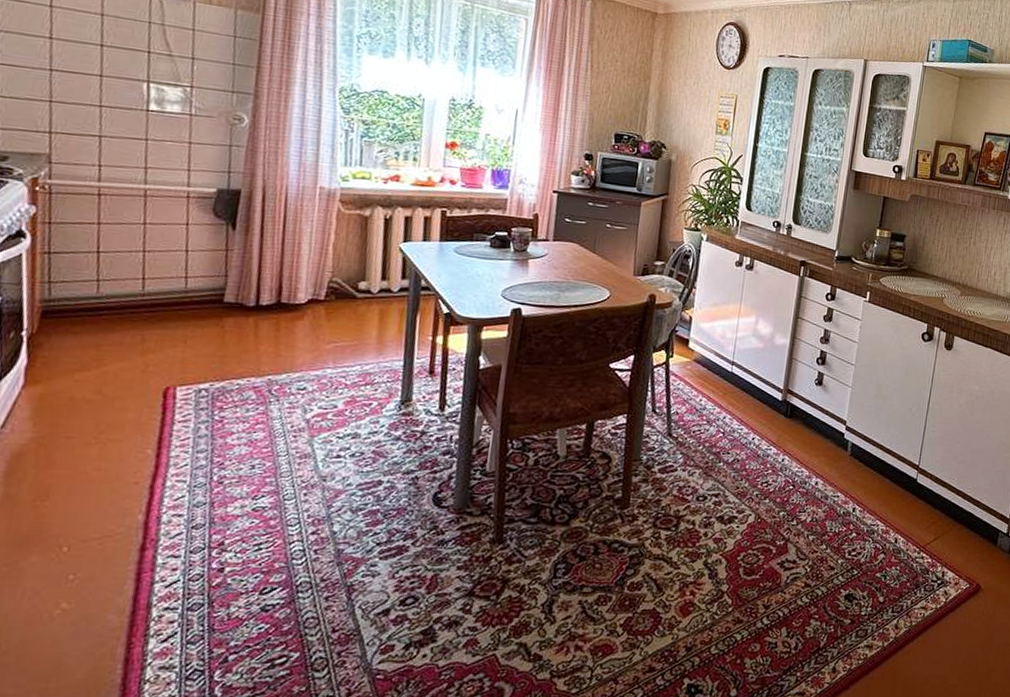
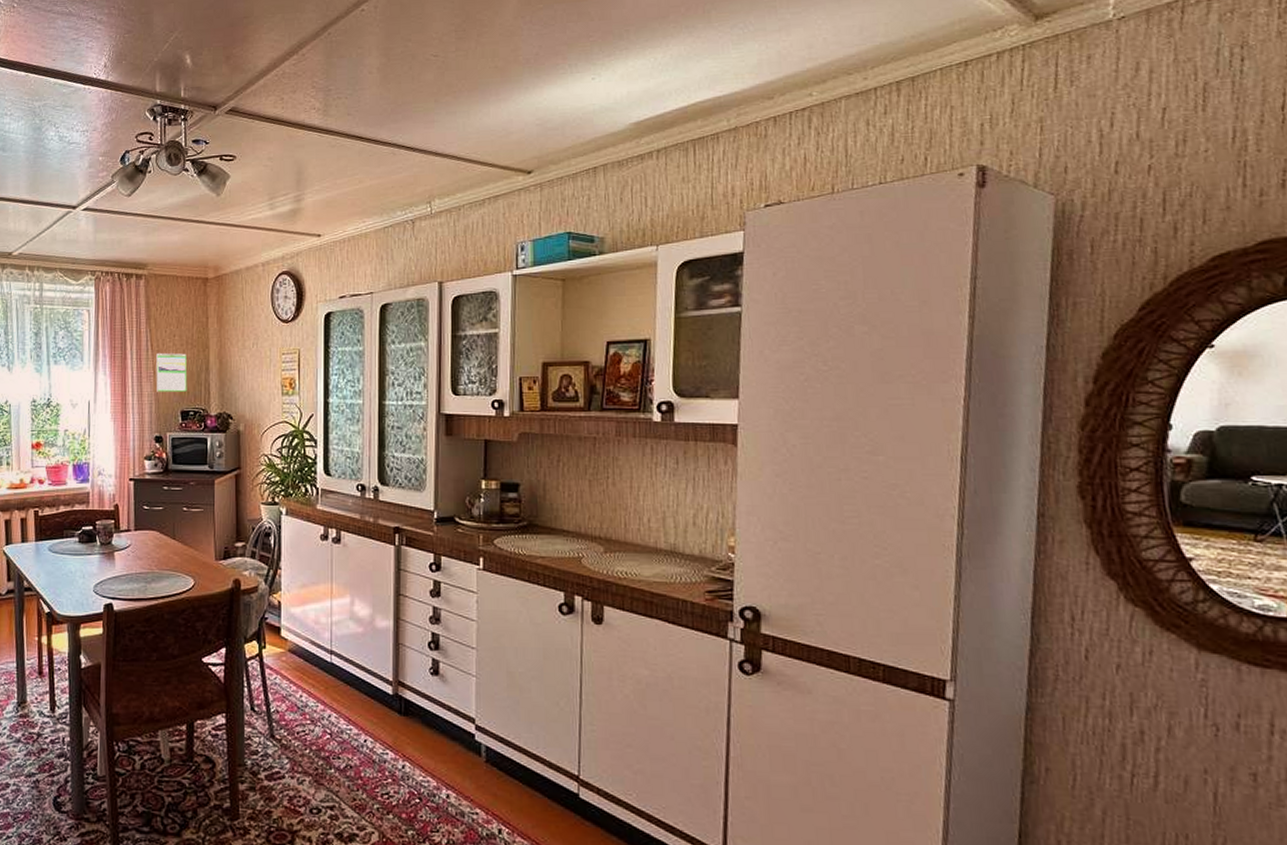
calendar: none [592,74,627,116] -> present [156,352,188,392]

